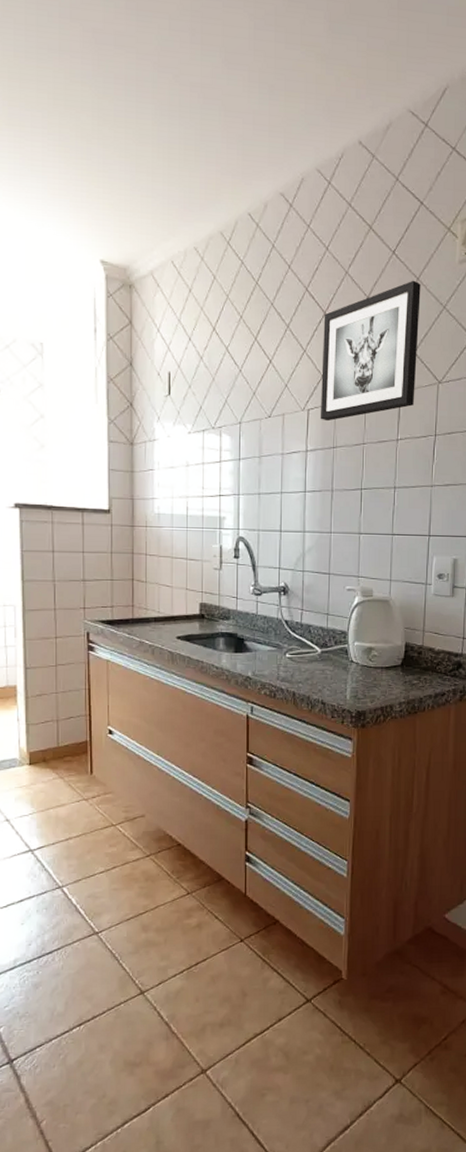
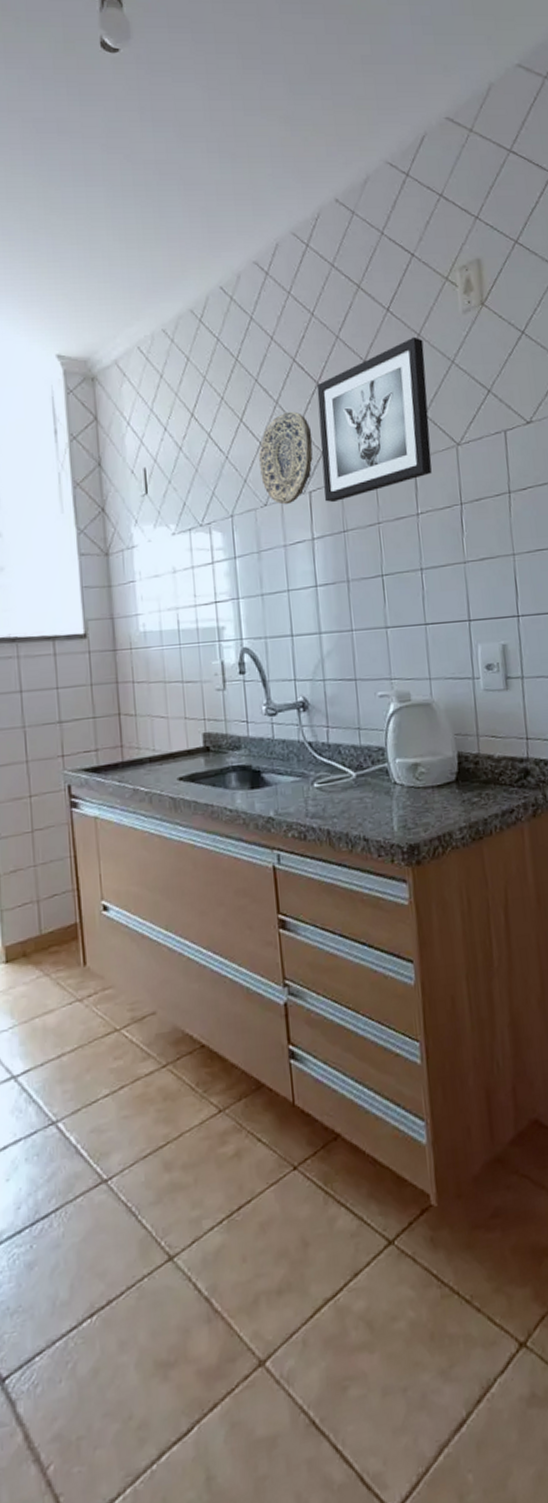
decorative plate: none [268,336,315,419] -> present [259,411,313,505]

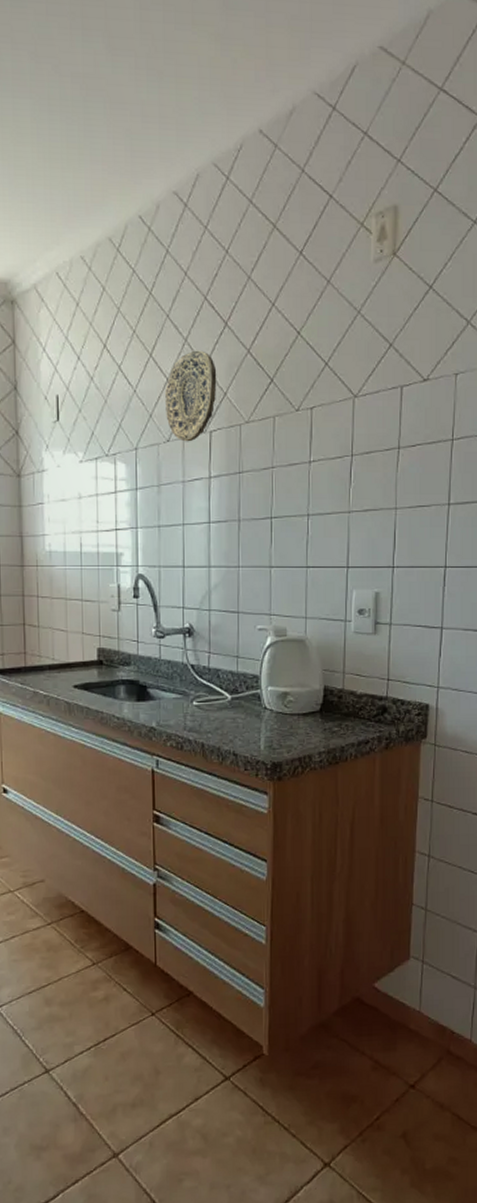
wall art: present [316,337,432,503] -> none [223,283,332,444]

